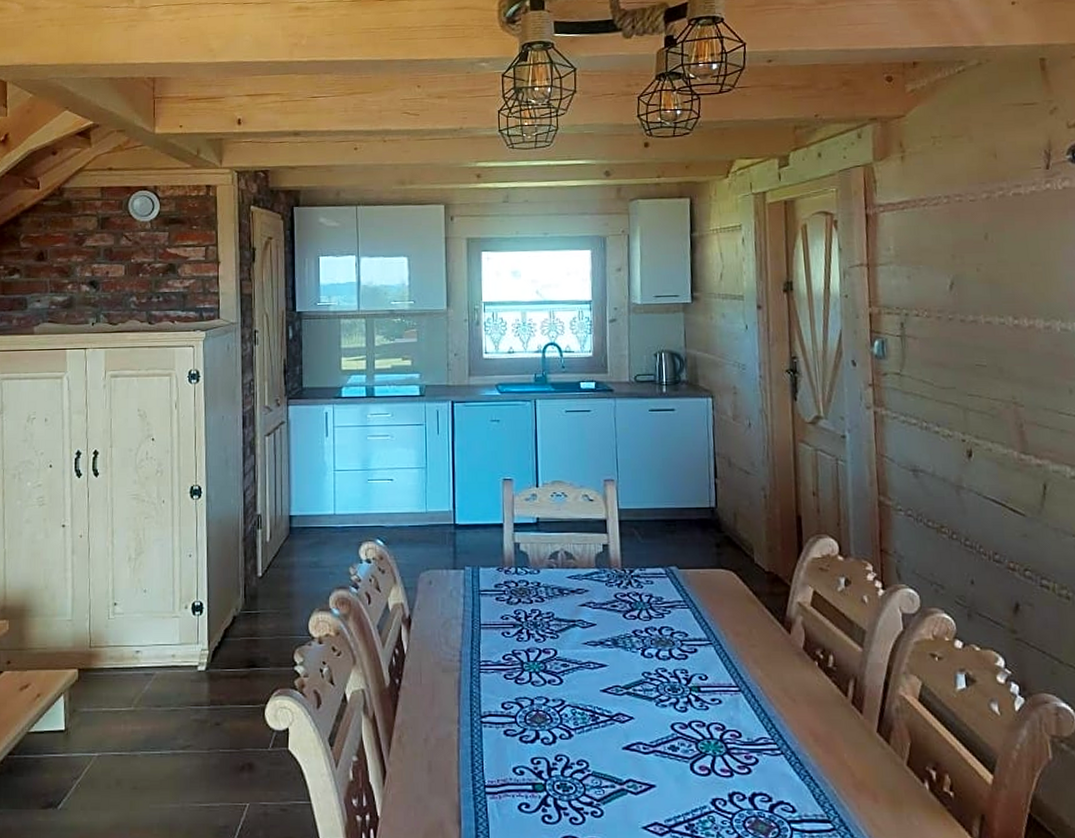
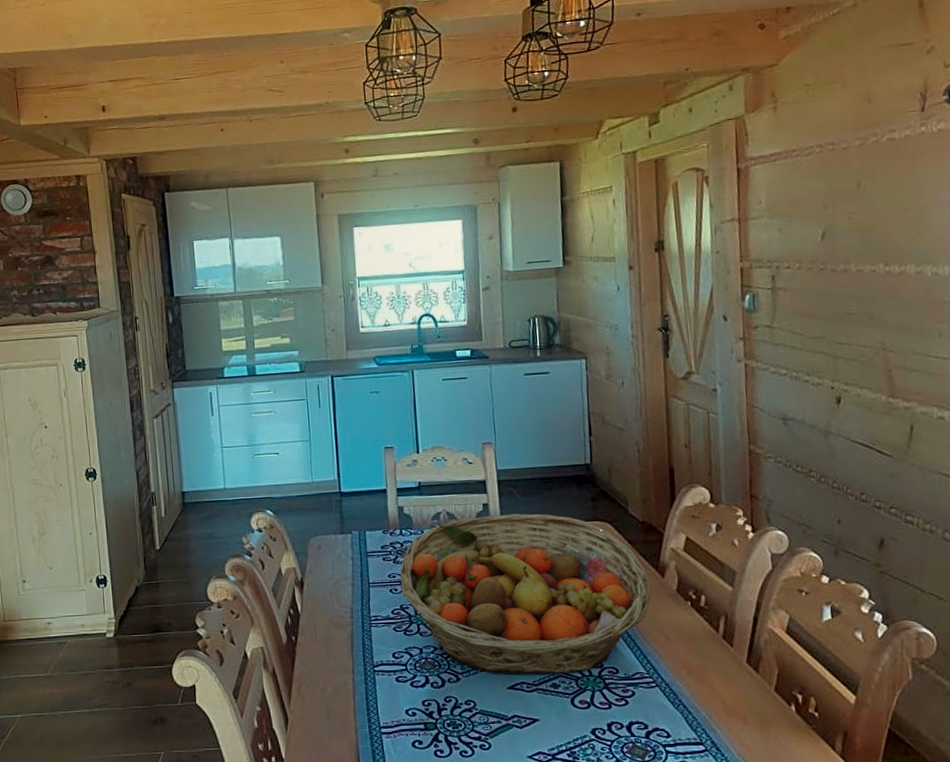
fruit basket: none [513,556,777,735] -> present [399,513,652,675]

